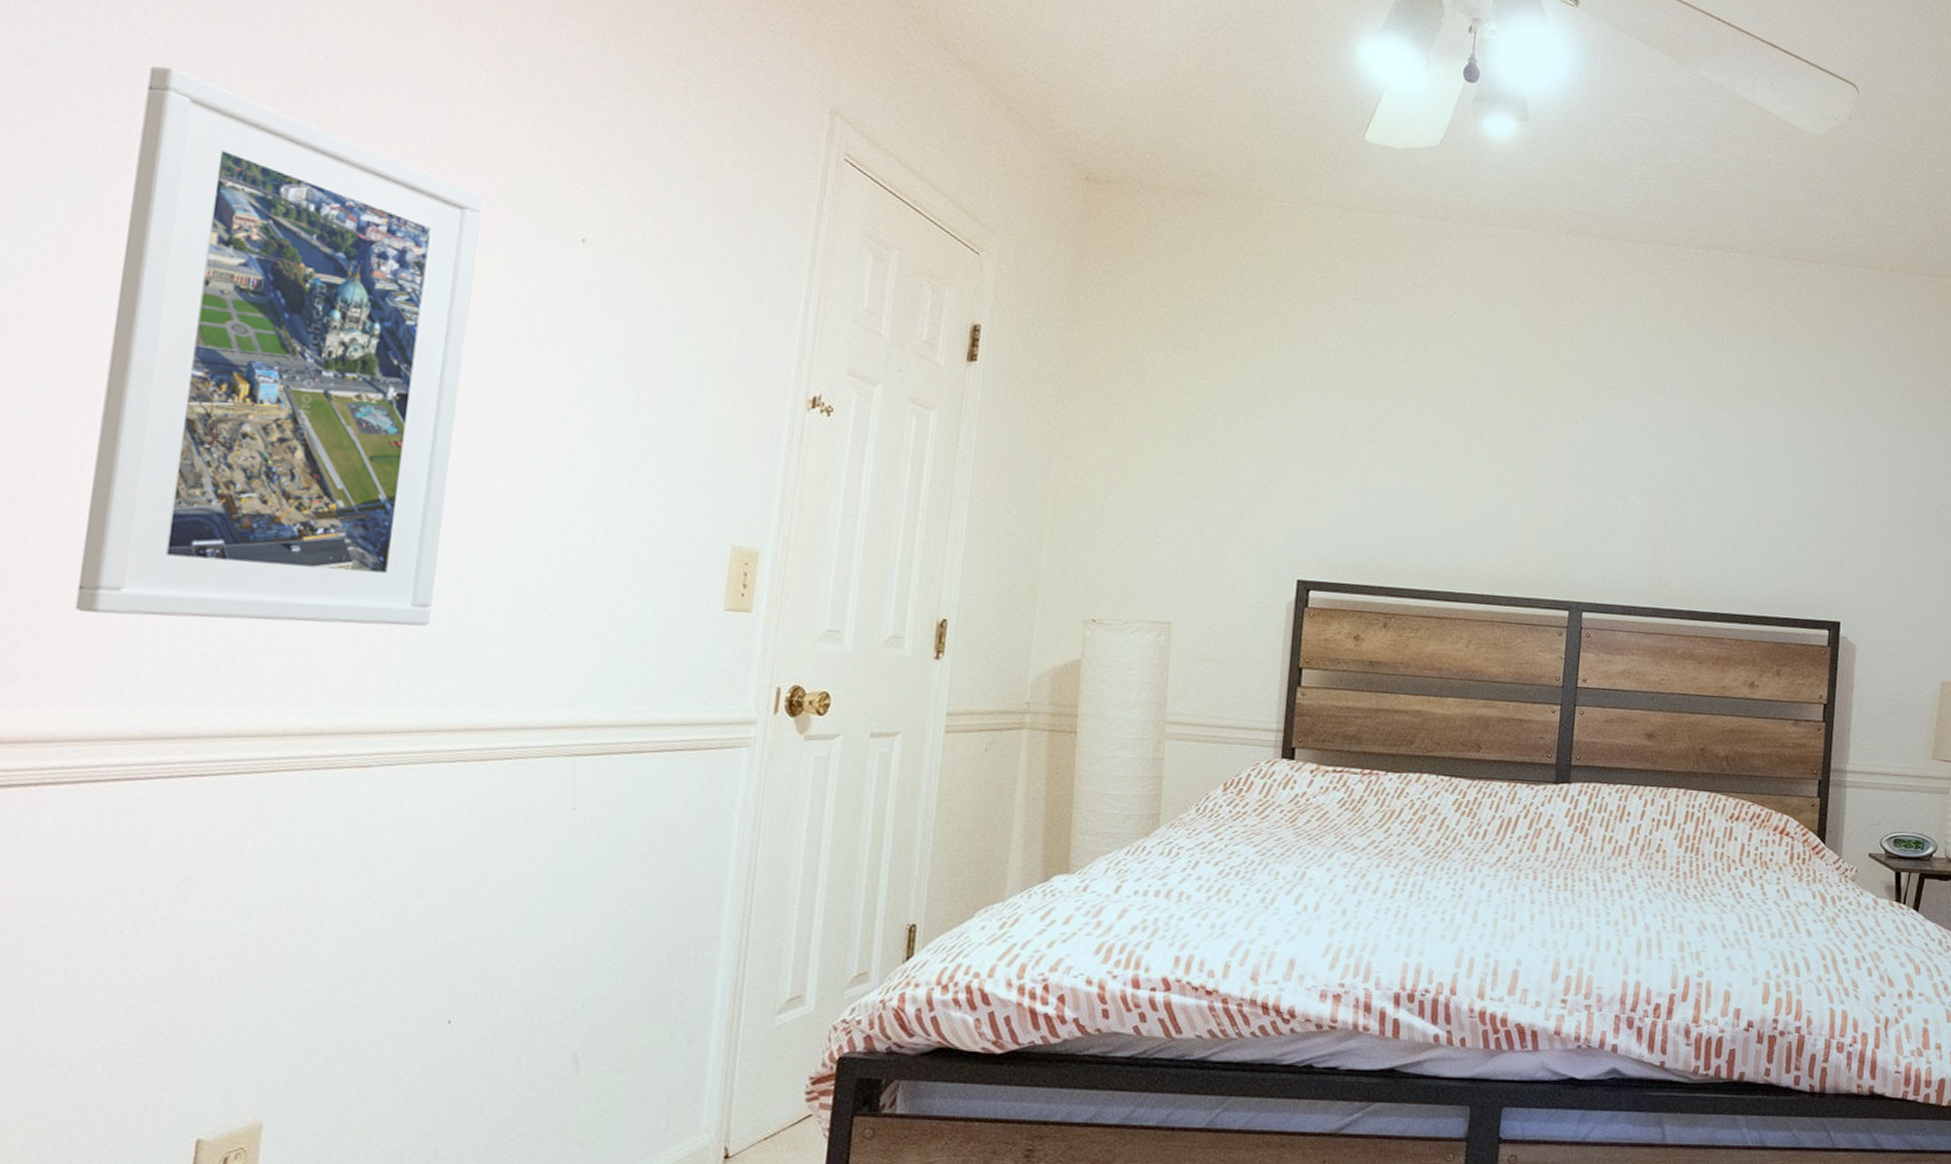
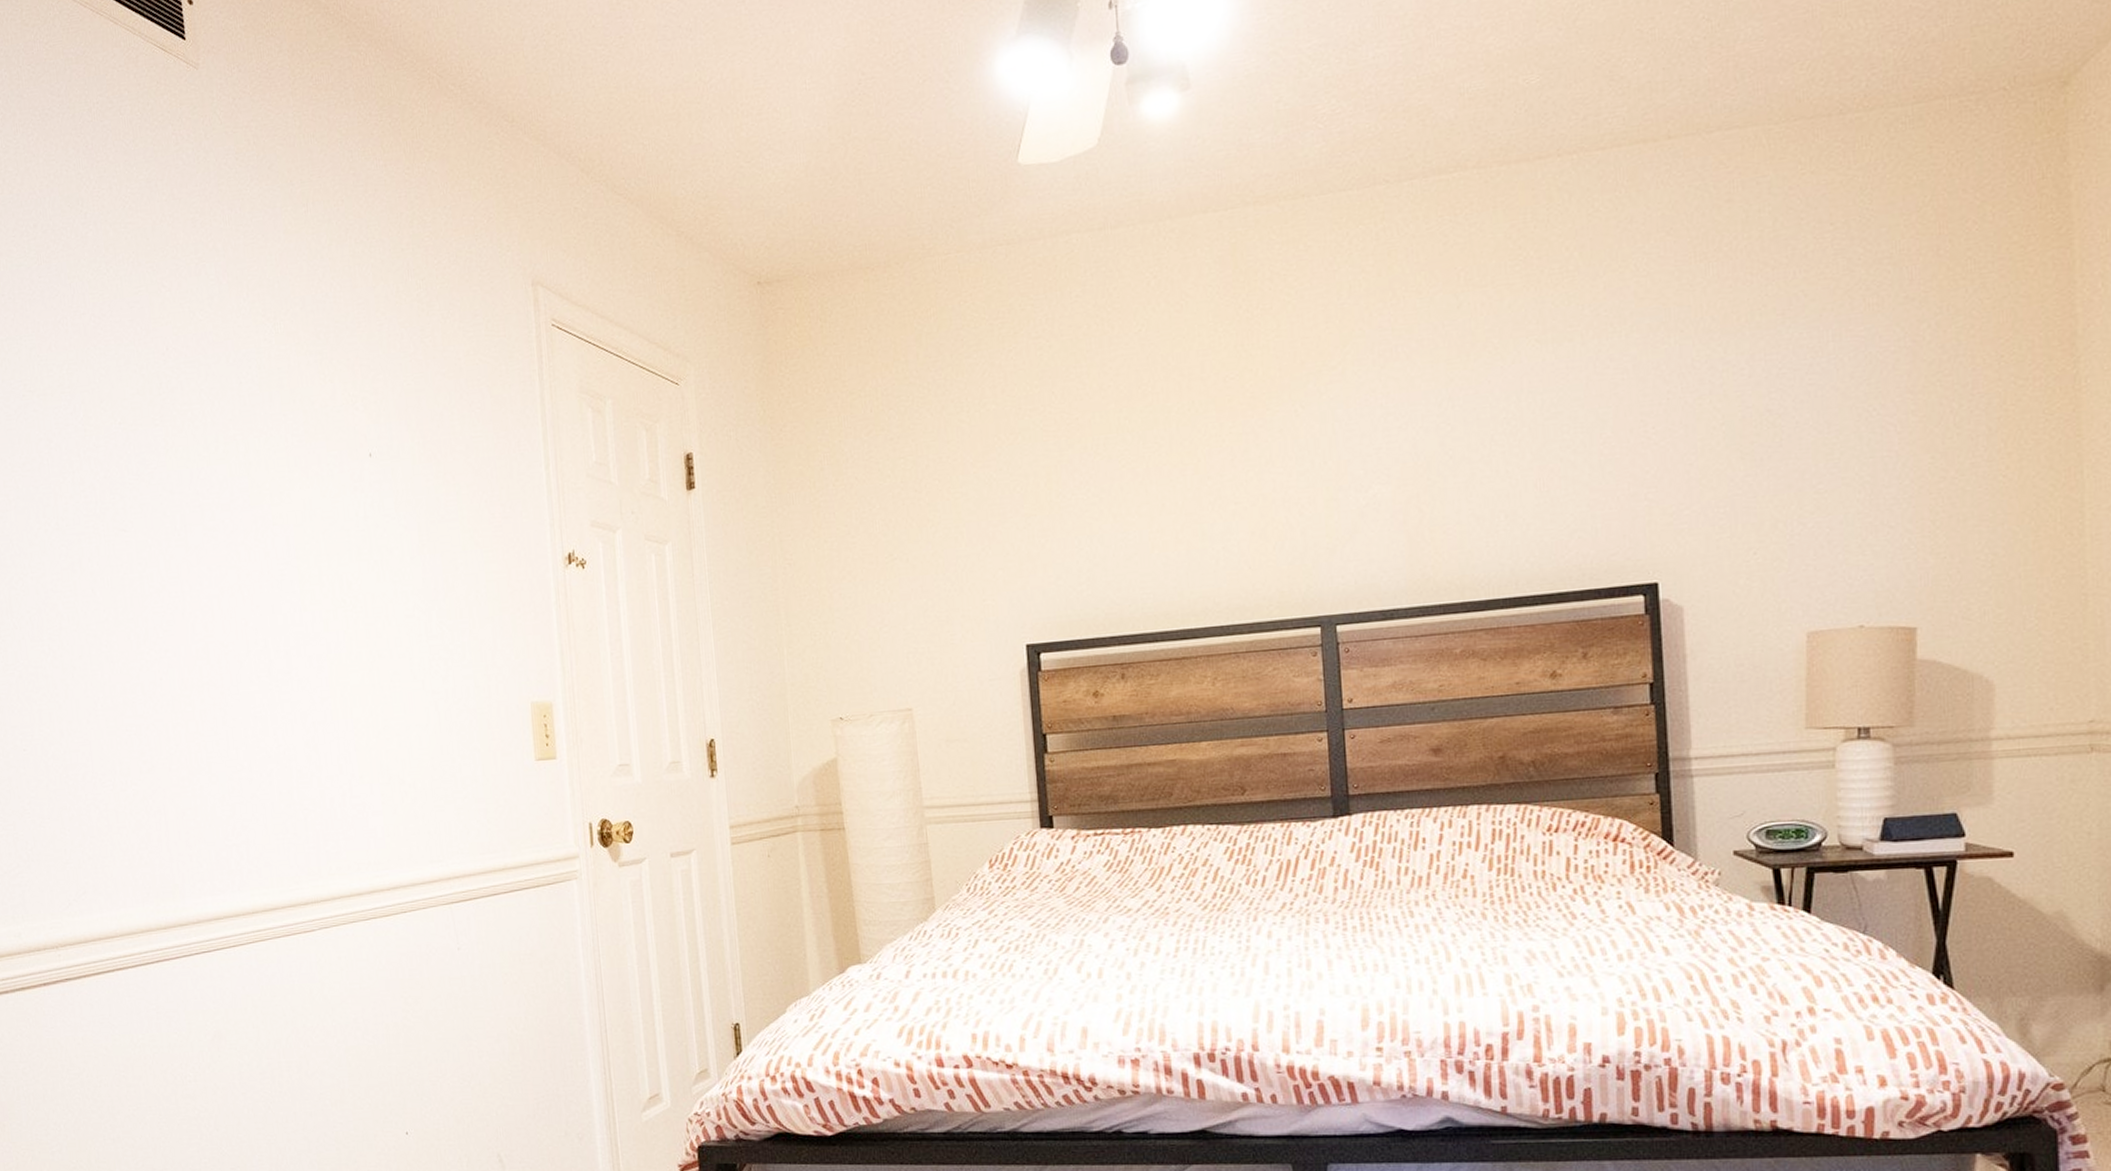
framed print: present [74,66,482,626] -> none [62,387,329,835]

